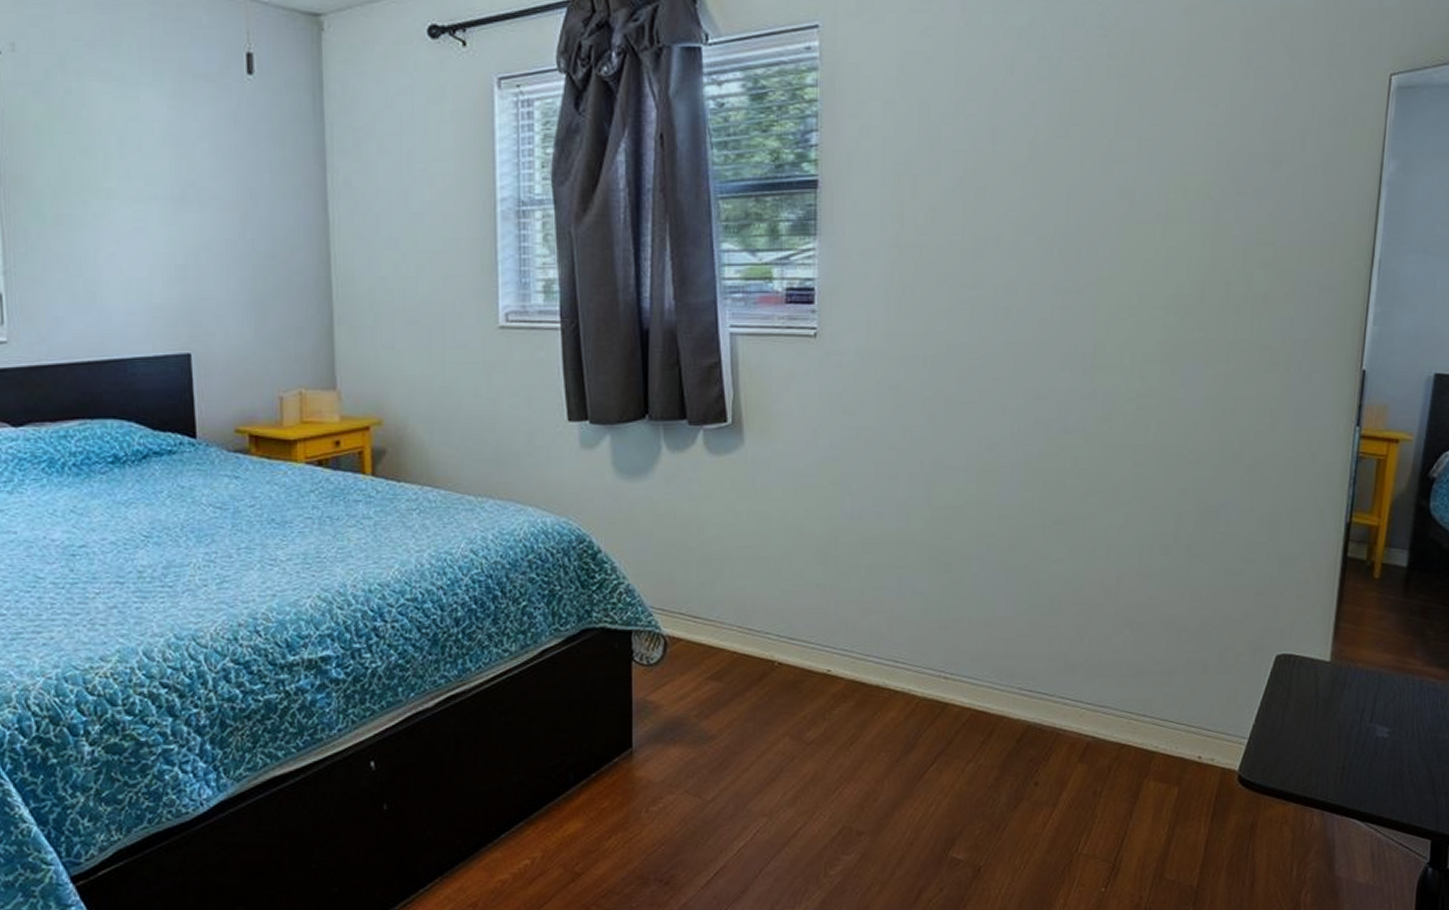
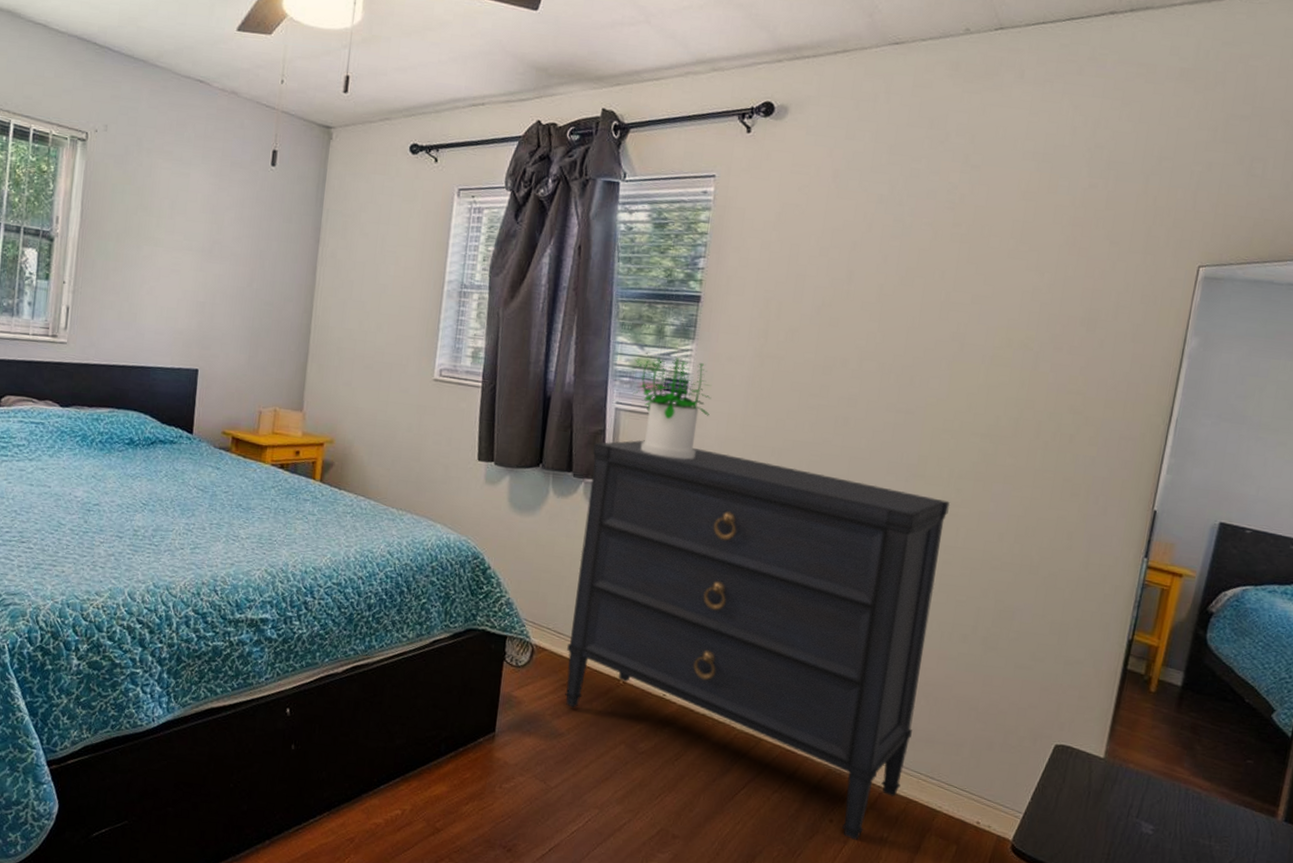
dresser: none [707,368,1136,802] -> present [565,439,951,841]
potted plant: none [746,261,845,385] -> present [633,357,712,460]

